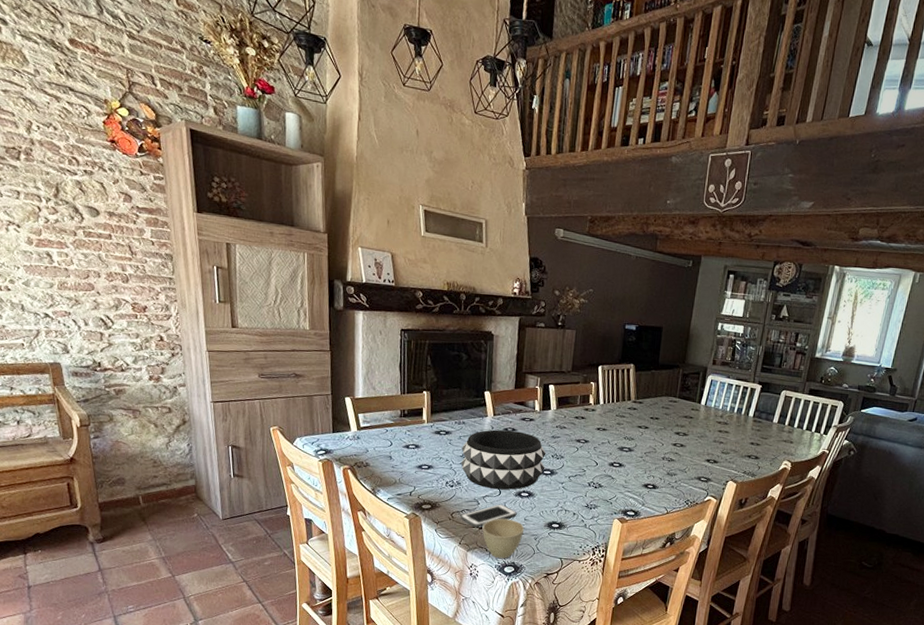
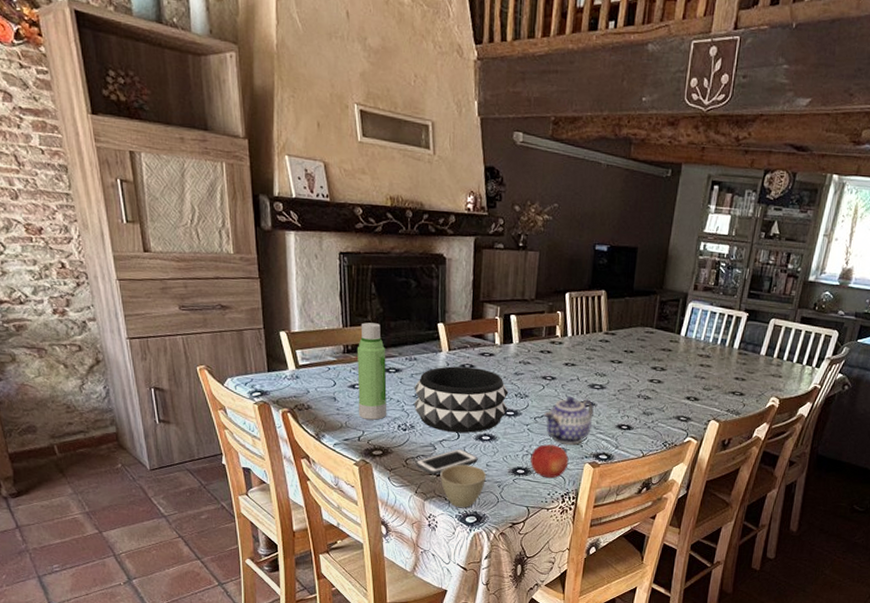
water bottle: none [411,390,438,477] -> present [357,322,387,420]
fruit: none [564,501,599,533] -> present [530,444,569,479]
teapot: none [577,457,623,502] -> present [544,396,594,445]

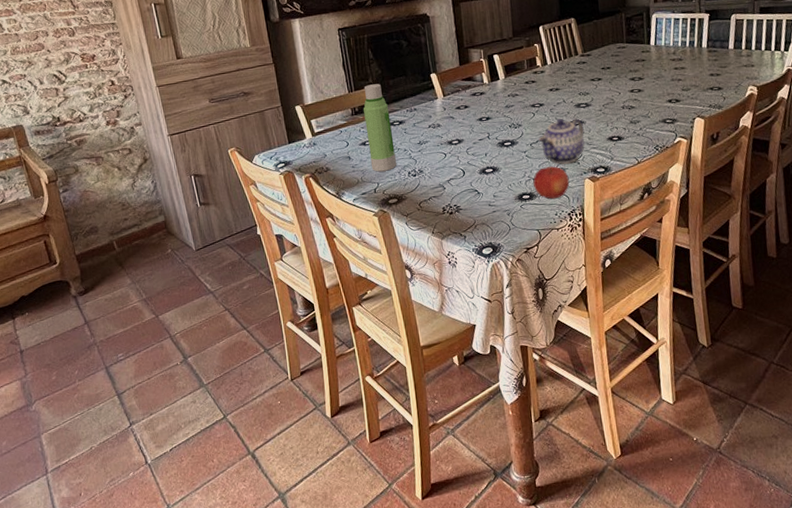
decorative bowl: present [413,366,509,433] -> none [417,107,505,171]
cell phone: present [415,449,478,474] -> none [428,184,485,213]
cup: present [440,464,487,508] -> none [452,198,496,242]

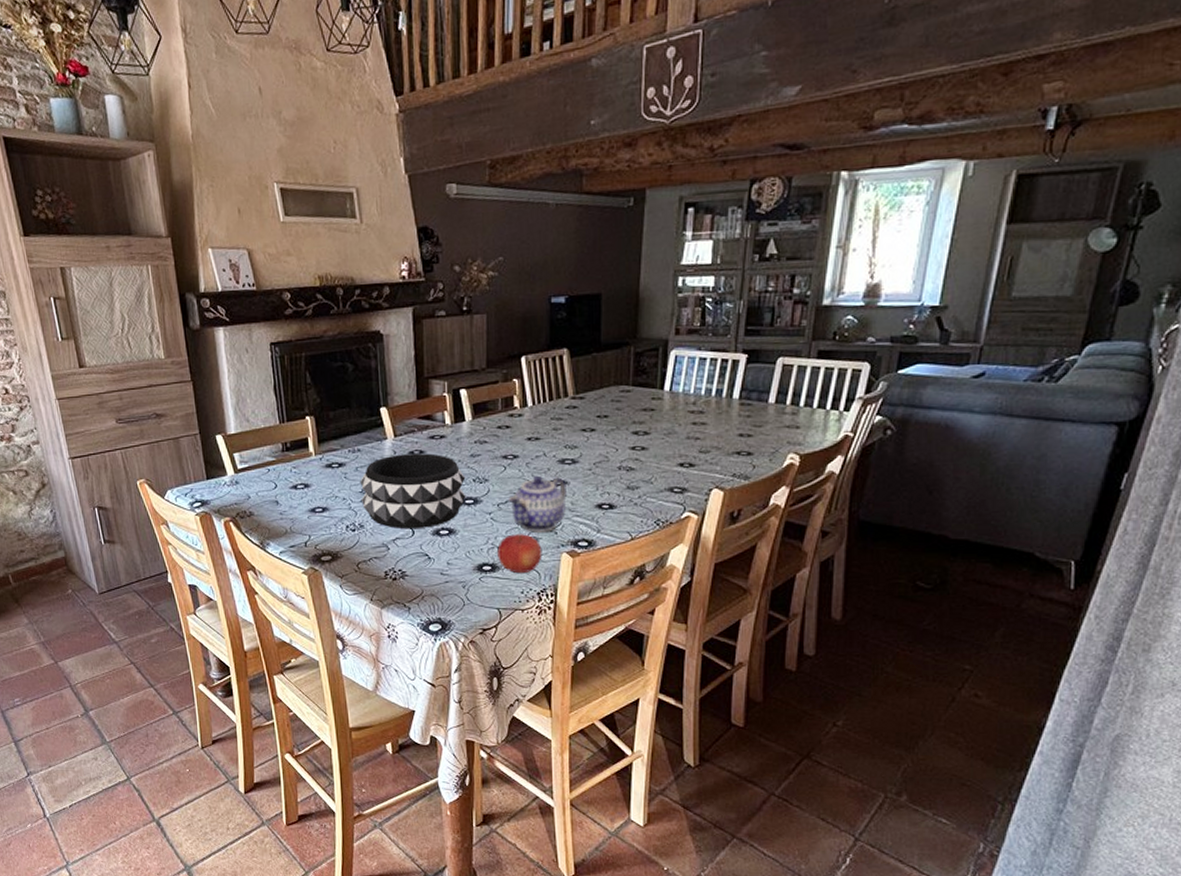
water bottle: present [364,84,396,172] -> none [297,415,332,522]
decorative bowl: none [417,107,505,171] -> present [360,453,466,529]

